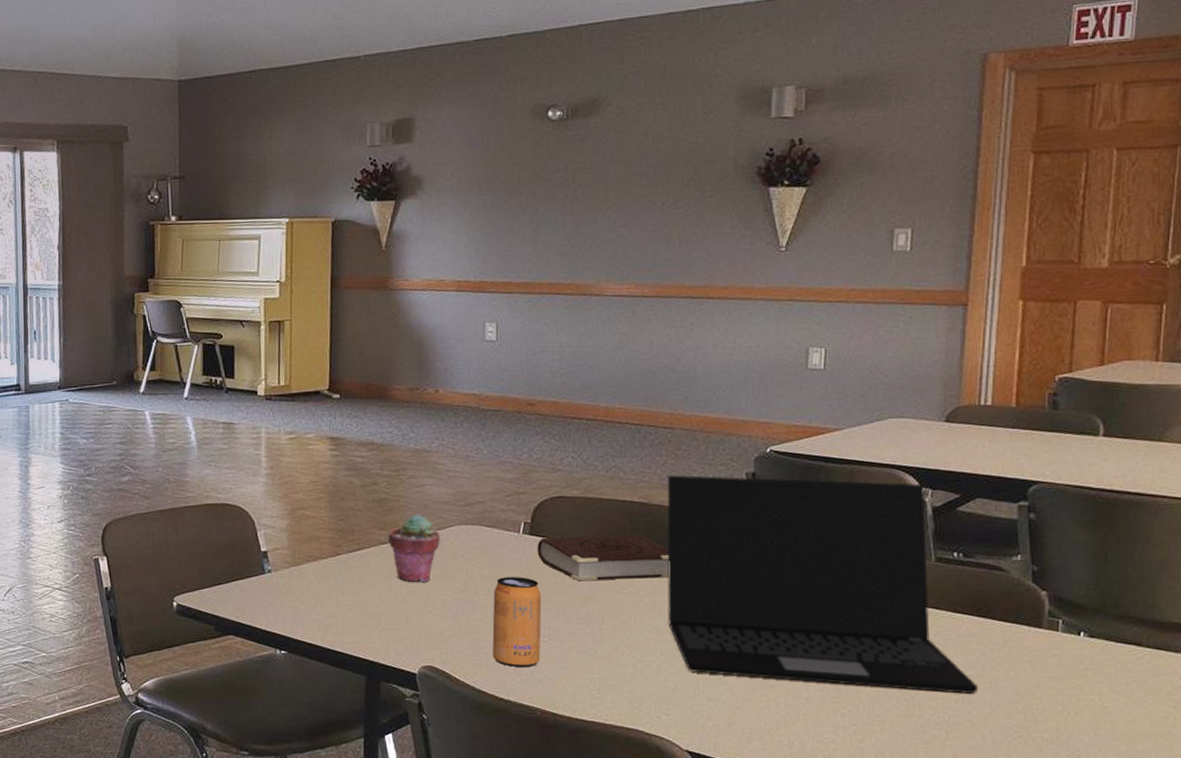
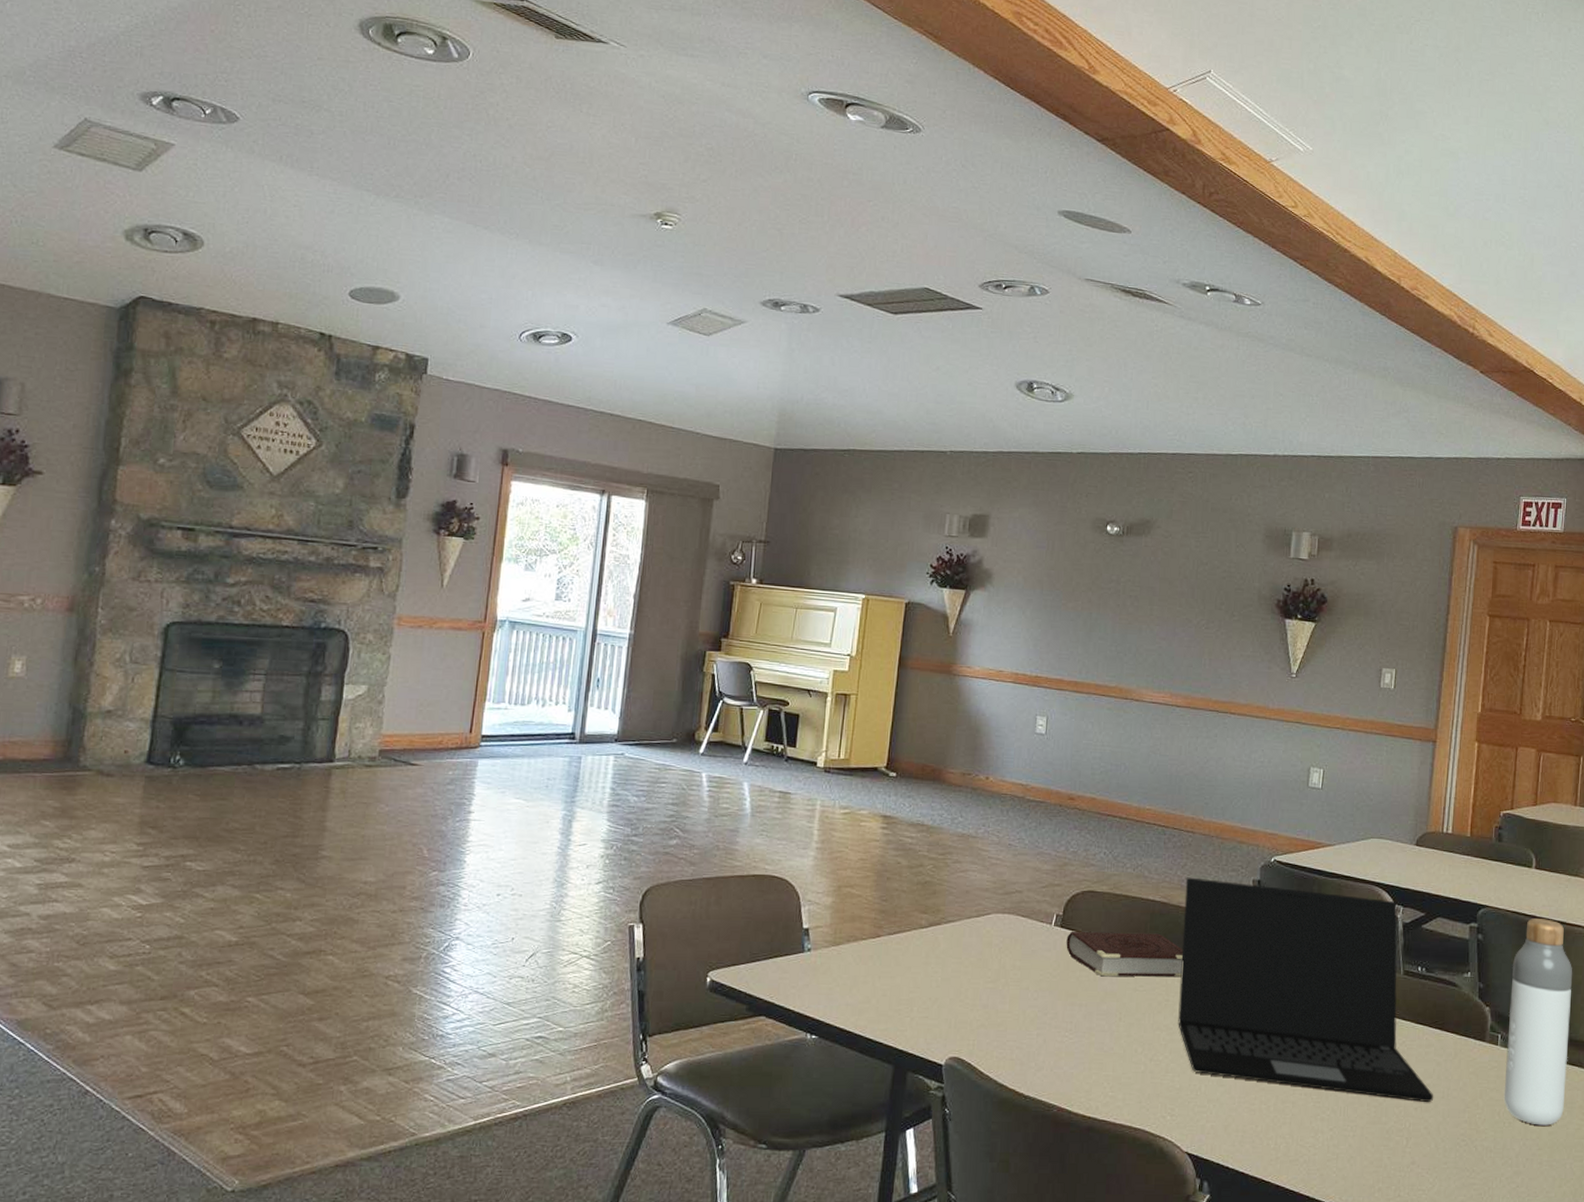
potted succulent: present [389,514,440,582] -> none [929,899,978,969]
beverage can: present [492,577,542,668] -> none [1017,969,1067,1063]
bottle: none [1067,491,1157,715] -> present [1504,918,1573,1126]

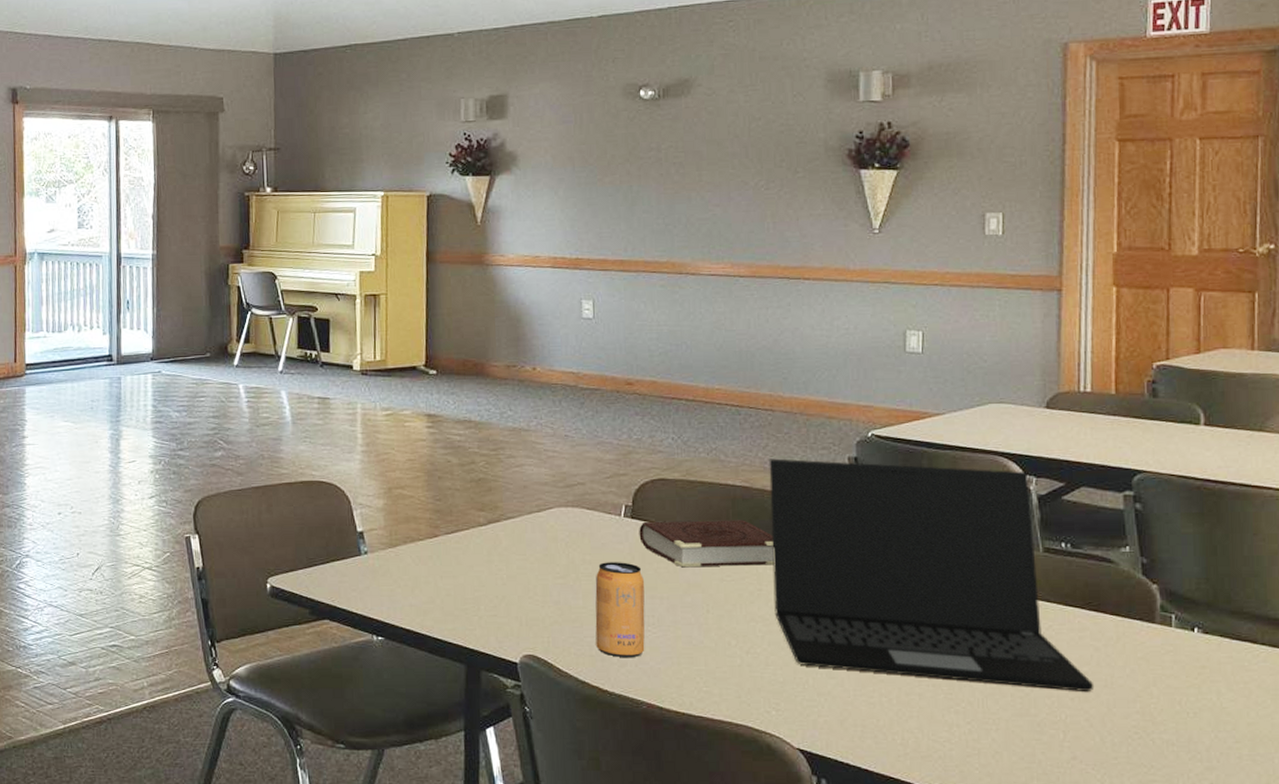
beverage can: none [1017,969,1067,1063] -> present [595,562,645,658]
bottle: present [1504,918,1573,1126] -> none [1183,482,1267,716]

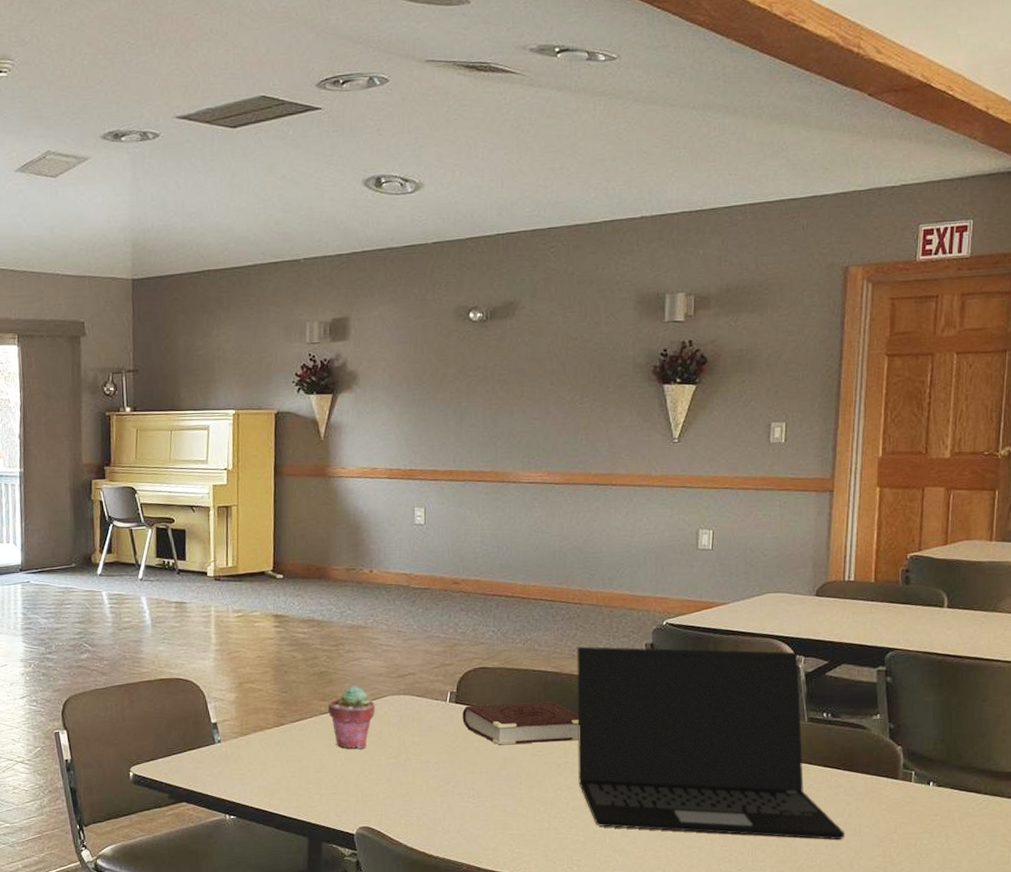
potted succulent: none [487,495,540,566] -> present [328,685,375,749]
beverage can: present [595,562,645,658] -> none [422,742,467,826]

